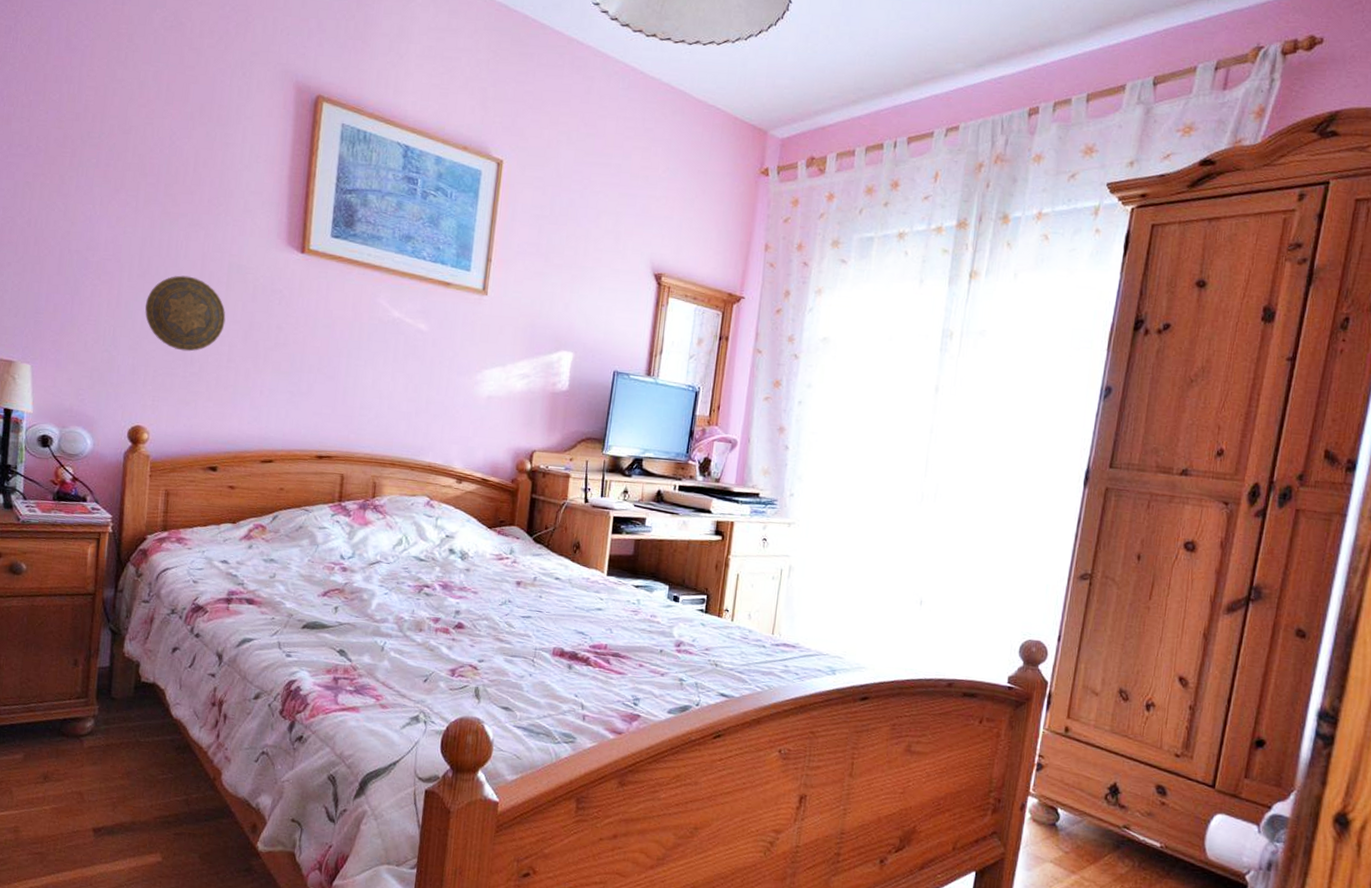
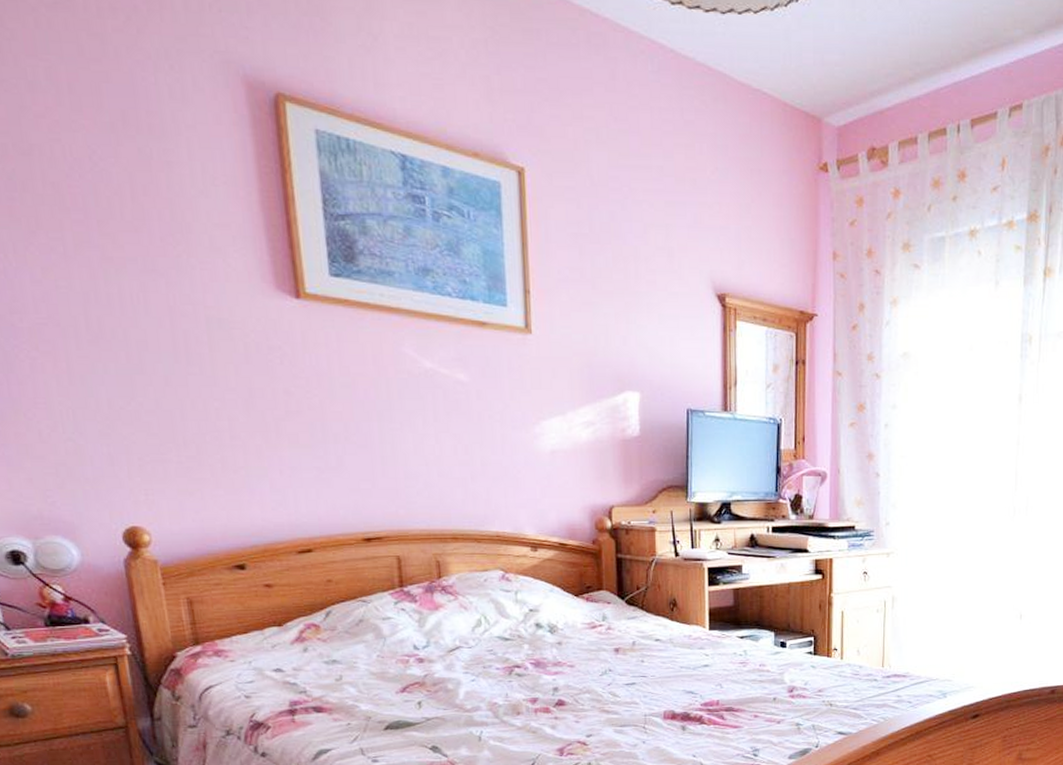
decorative plate: present [145,275,226,352] -> none [107,337,218,431]

